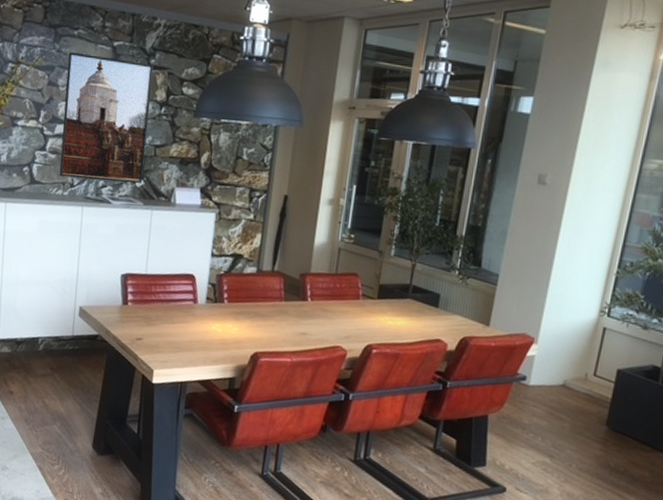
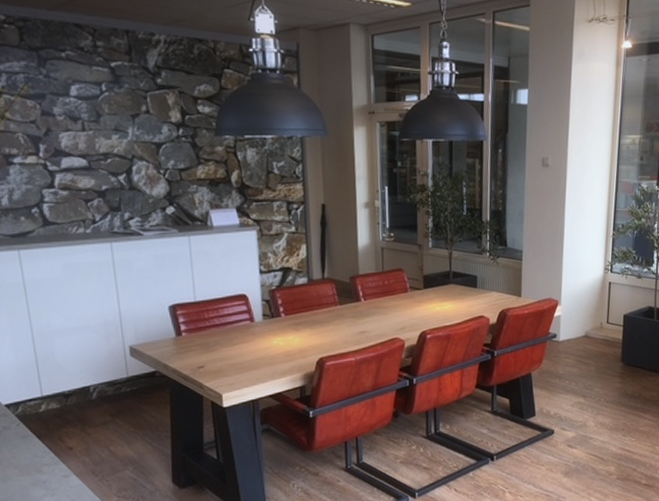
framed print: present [59,52,153,183] -> none [60,77,172,214]

